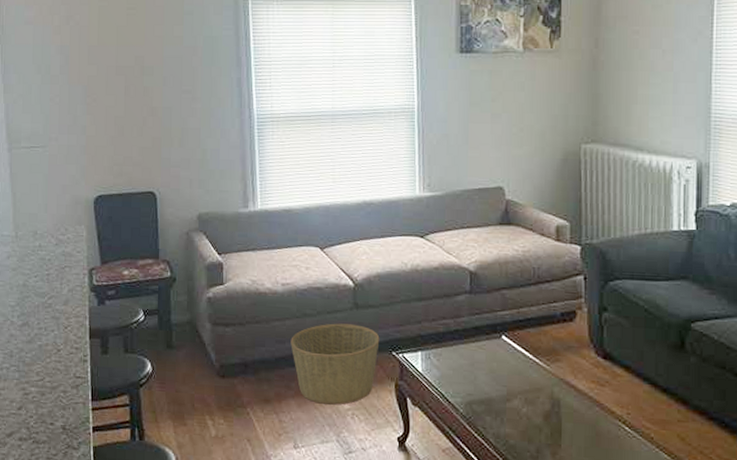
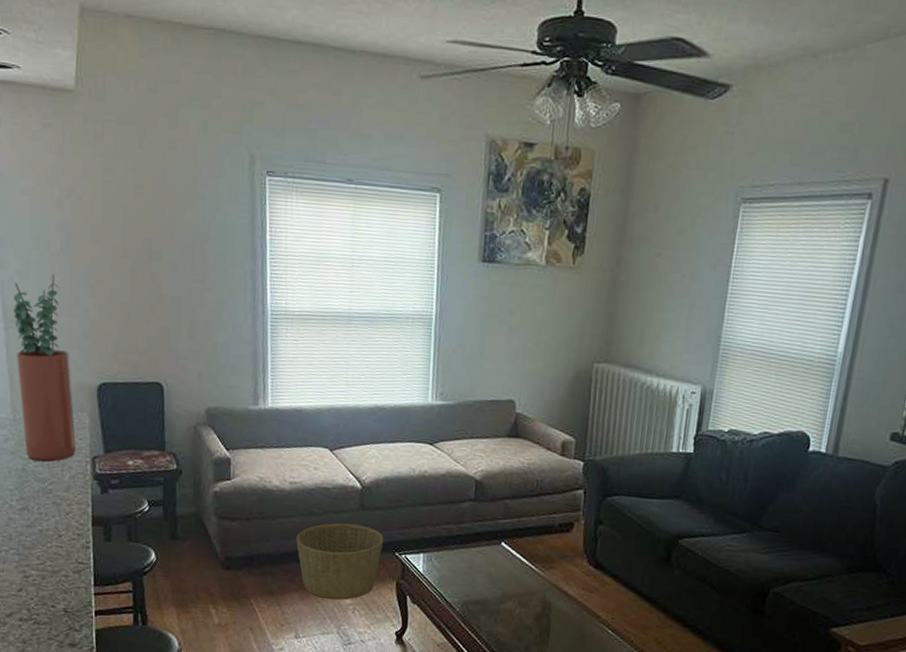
vase: none [16,95,74,276] -> present [13,273,76,462]

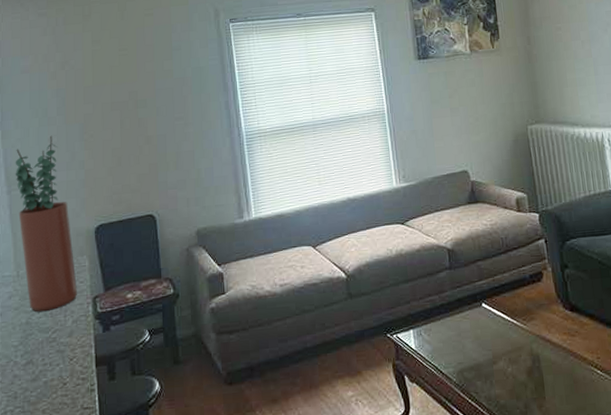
basket: present [296,523,384,600] -> none [292,313,375,395]

